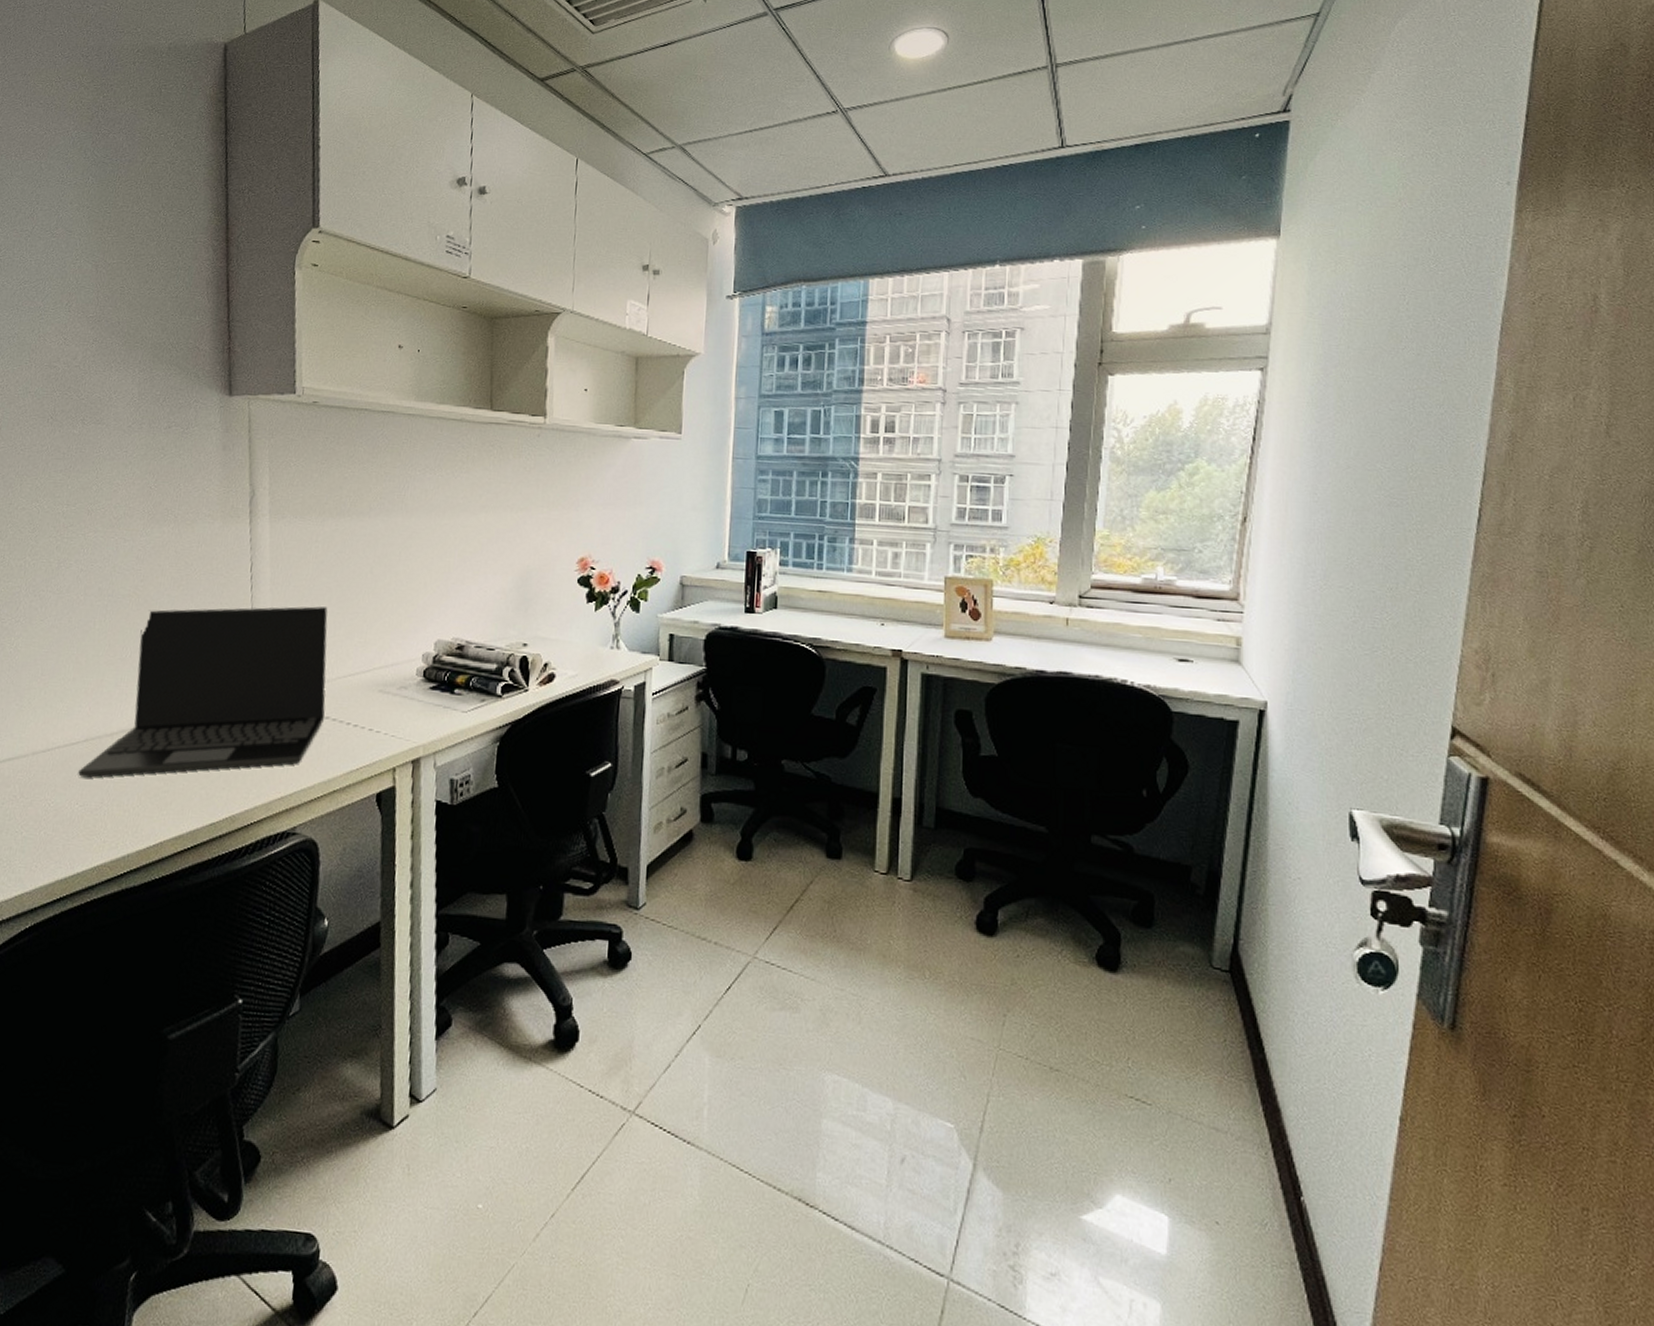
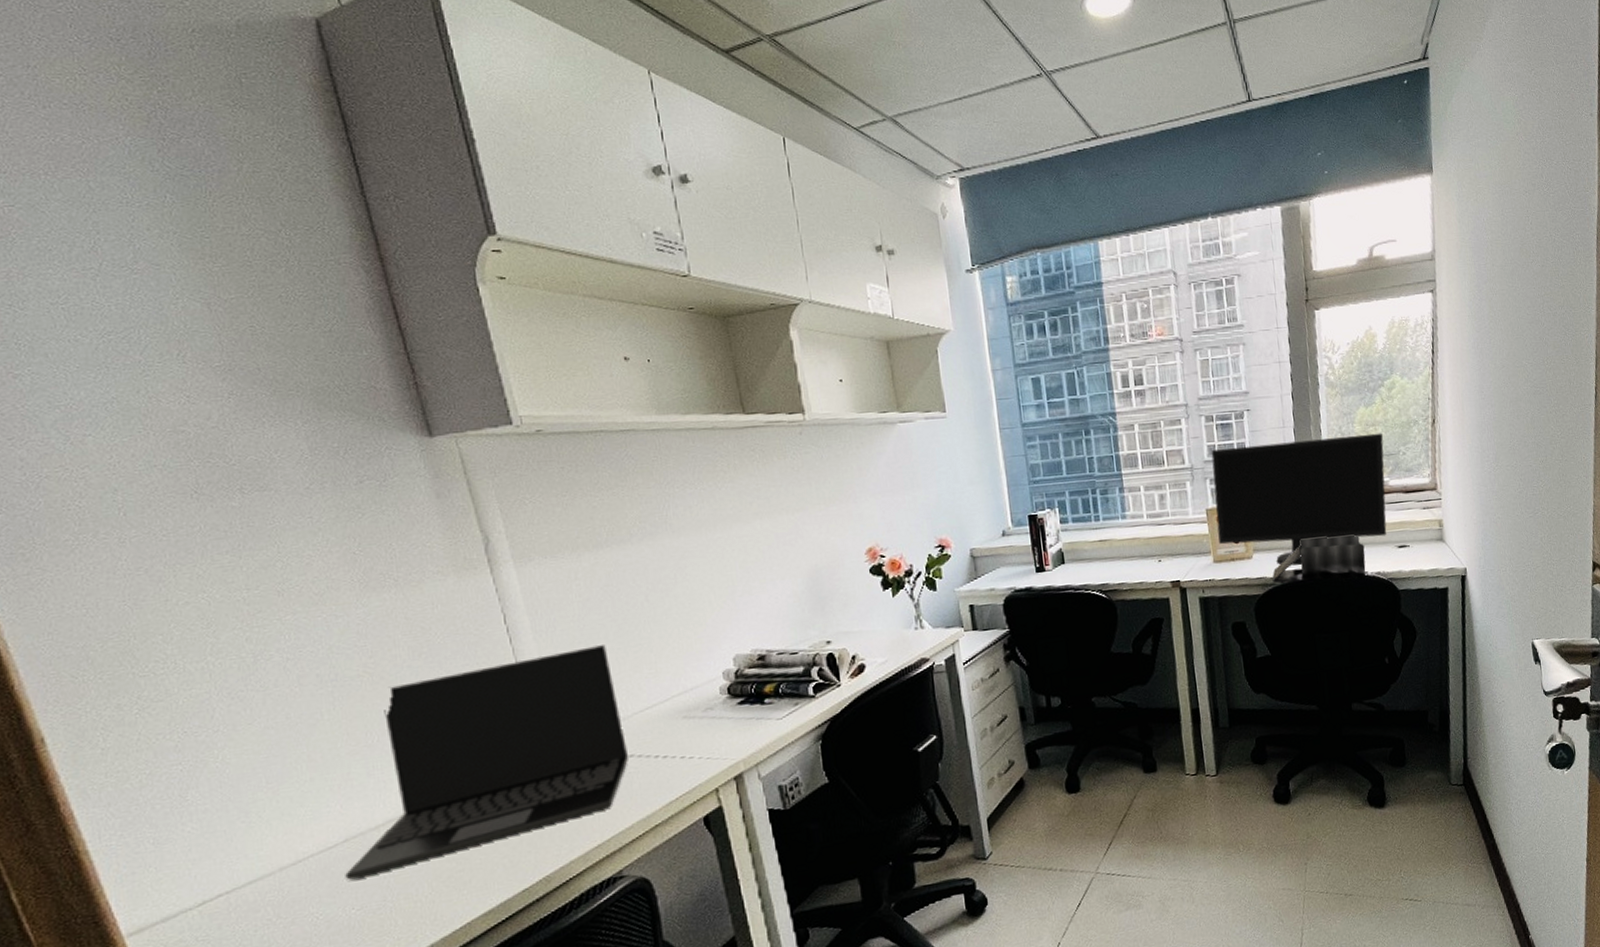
monitor: none [953,513,1175,659] -> present [1211,433,1387,566]
desk organizer: none [1012,629,1134,688] -> present [1272,535,1366,583]

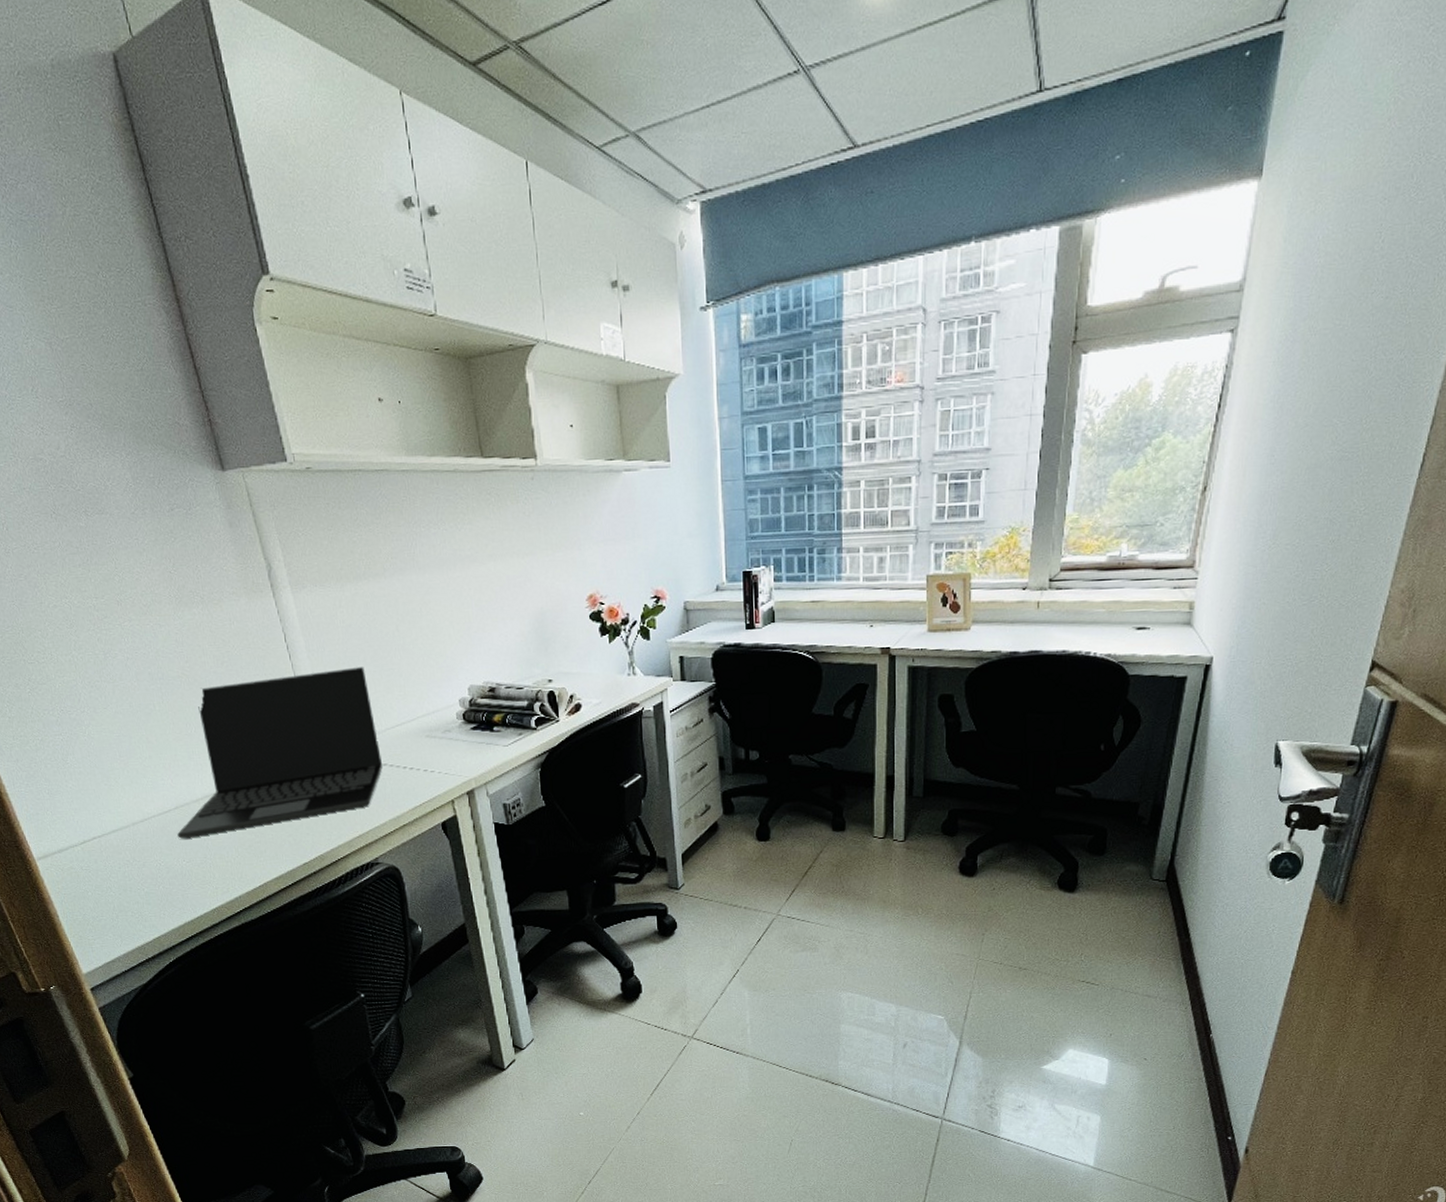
monitor: present [1211,433,1387,566] -> none [935,500,1139,640]
desk organizer: present [1272,535,1366,583] -> none [988,612,1097,659]

